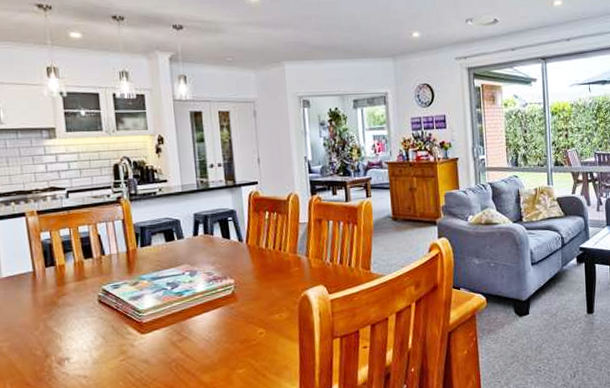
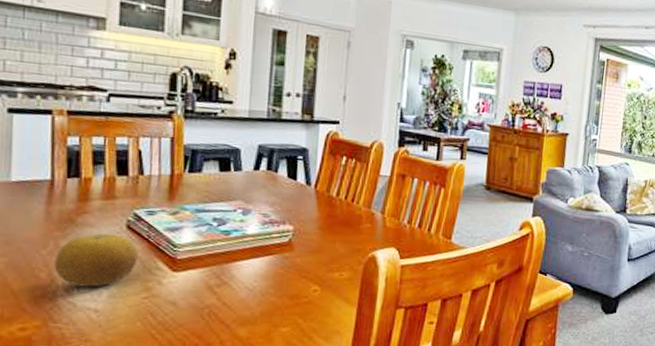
fruit: none [46,309,112,358] -> present [54,233,139,287]

